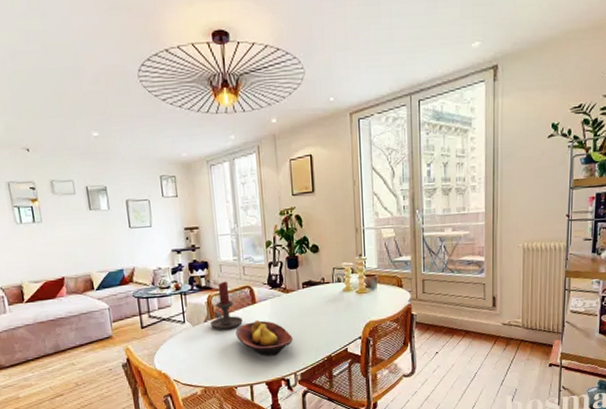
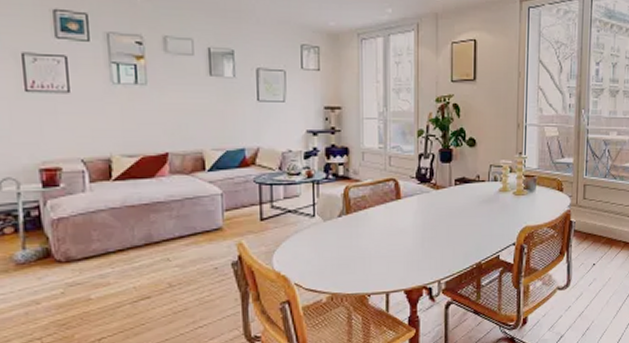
candle holder: present [211,281,243,330] -> none [346,172,384,227]
fruit bowl: present [236,320,293,356] -> none [374,218,439,260]

